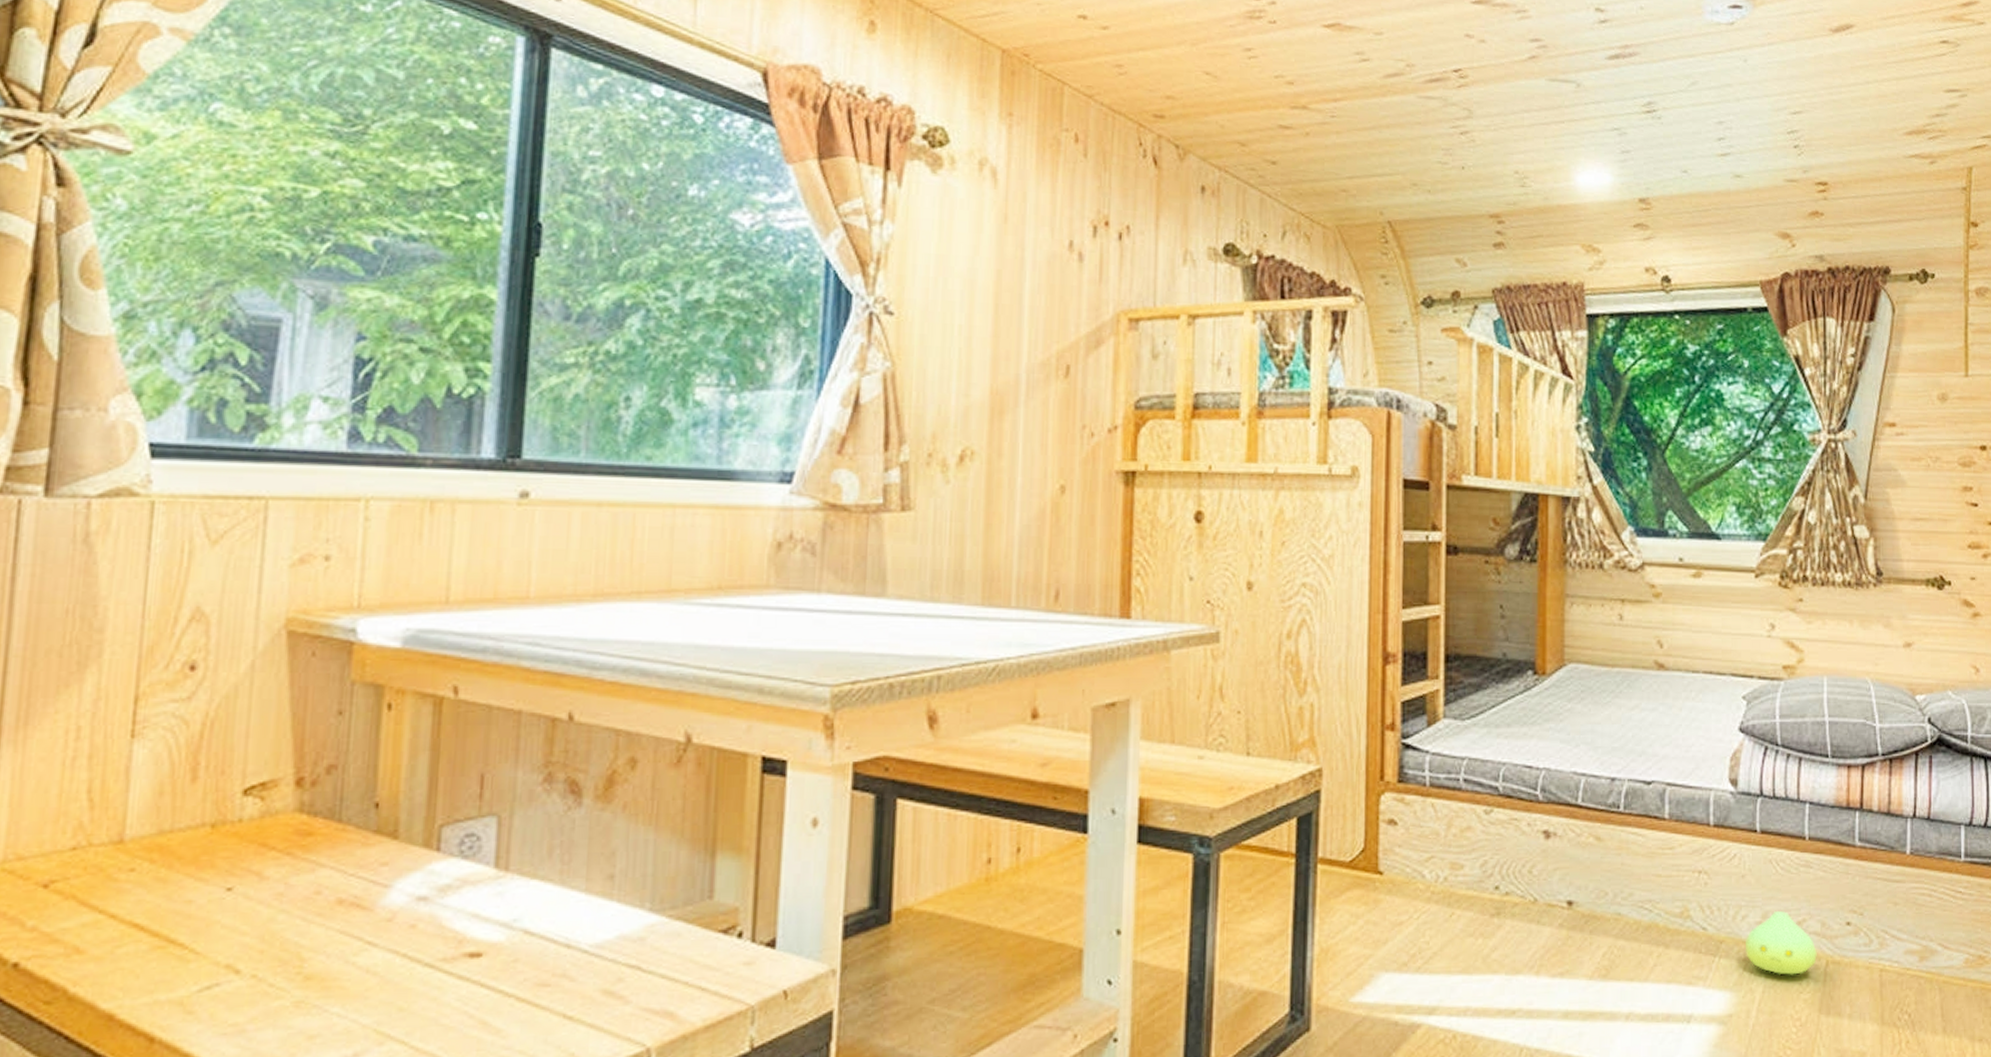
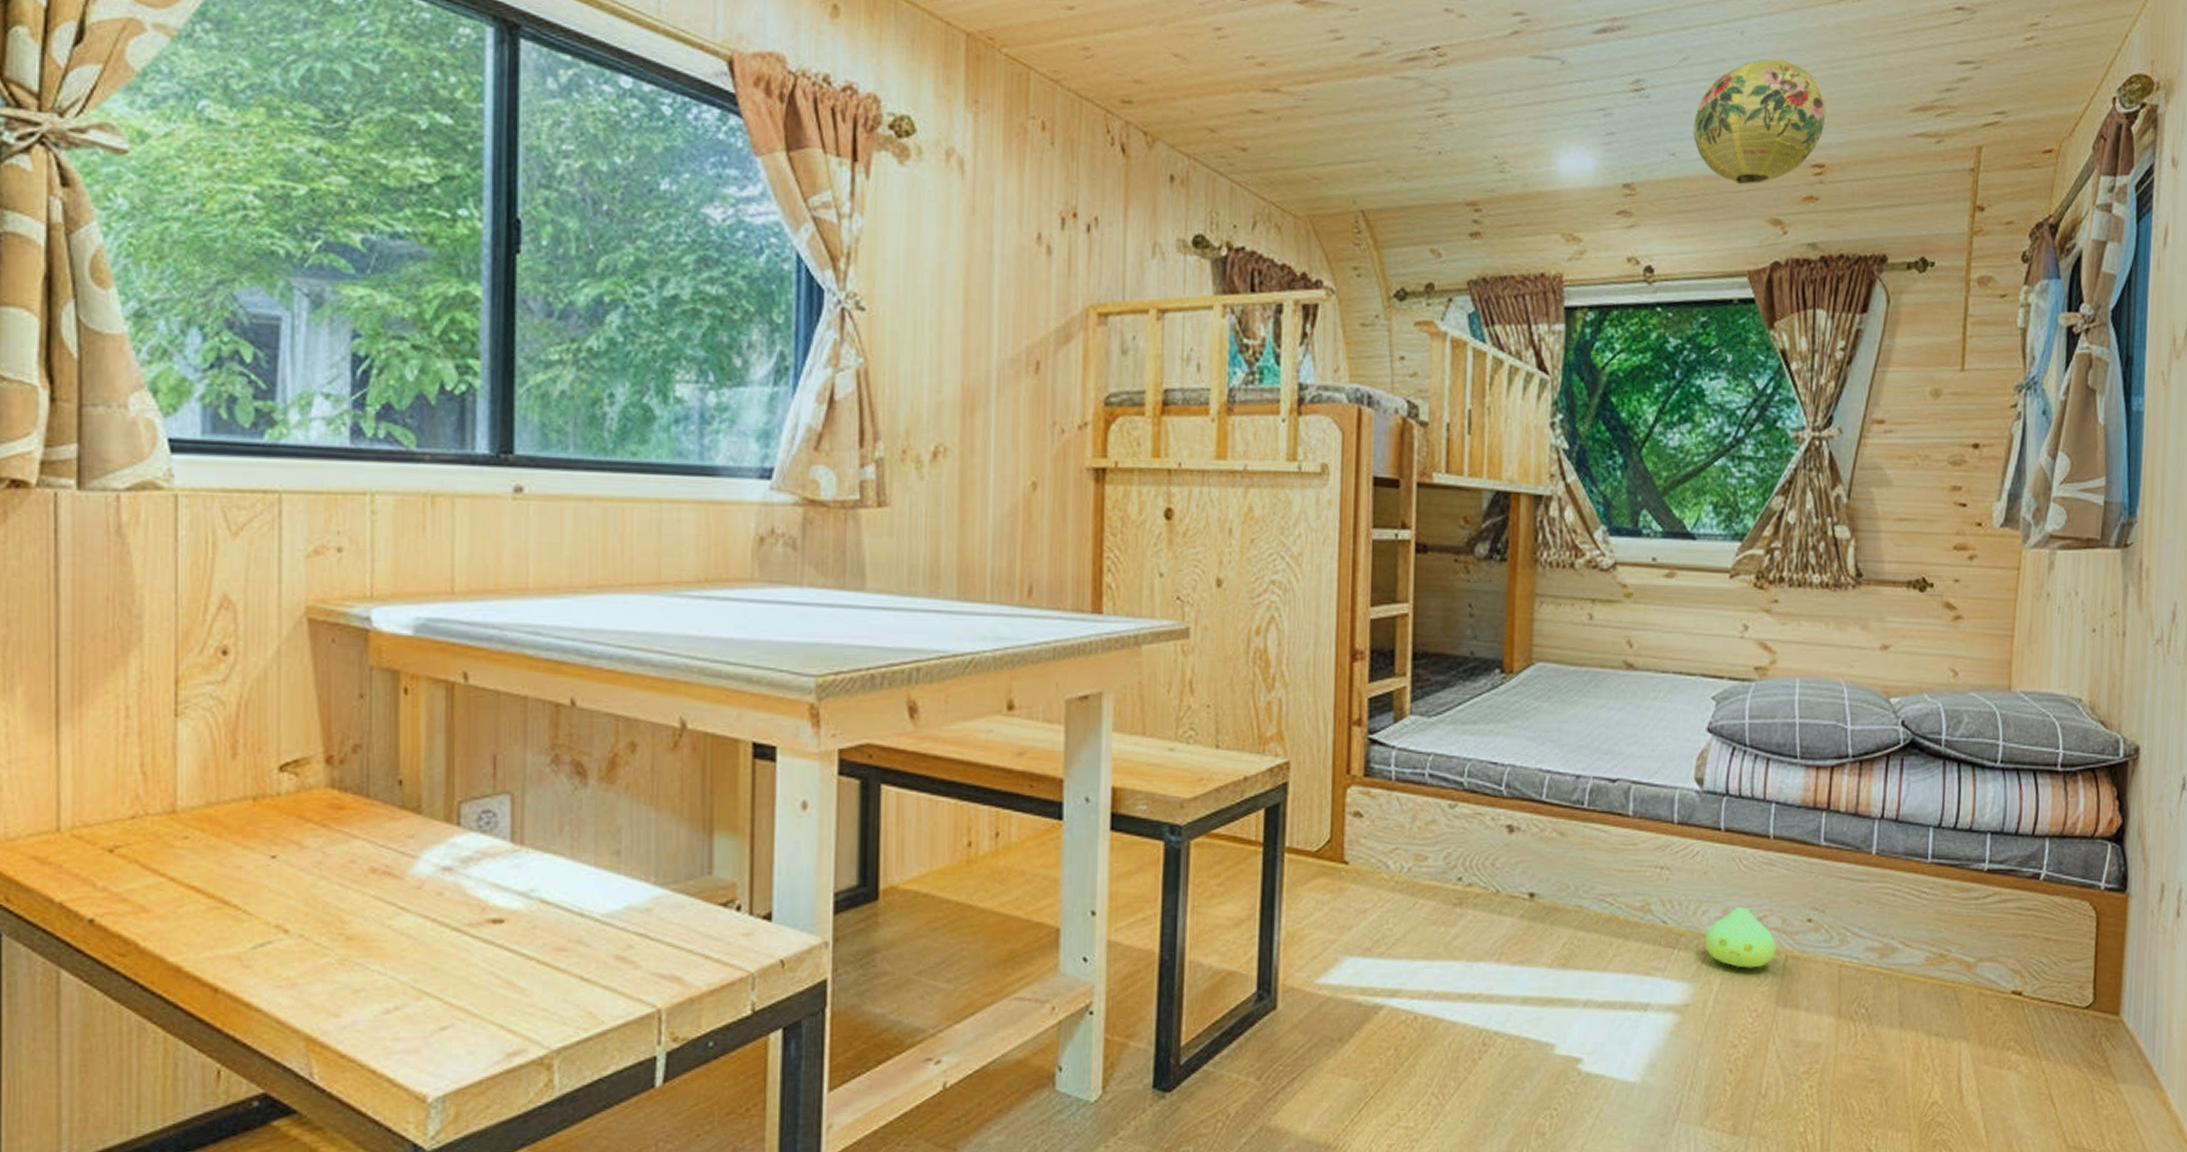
paper lantern: none [1703,85,1827,201] -> present [1693,58,1827,185]

